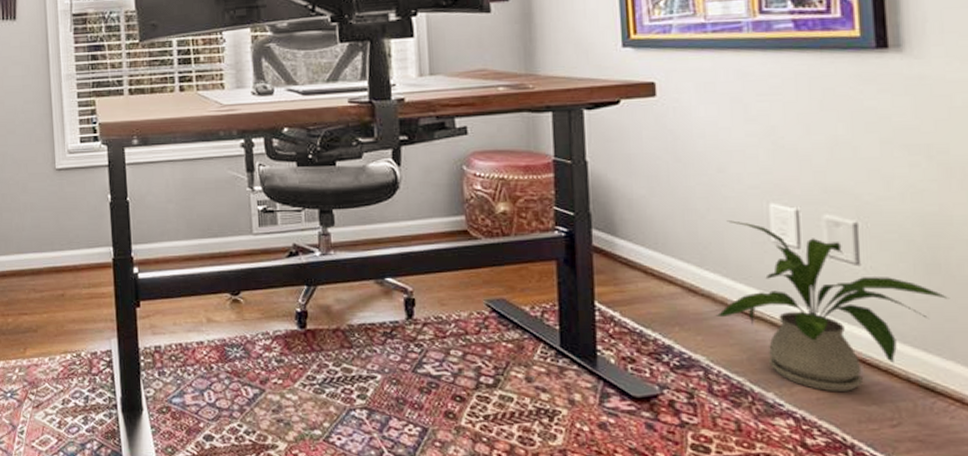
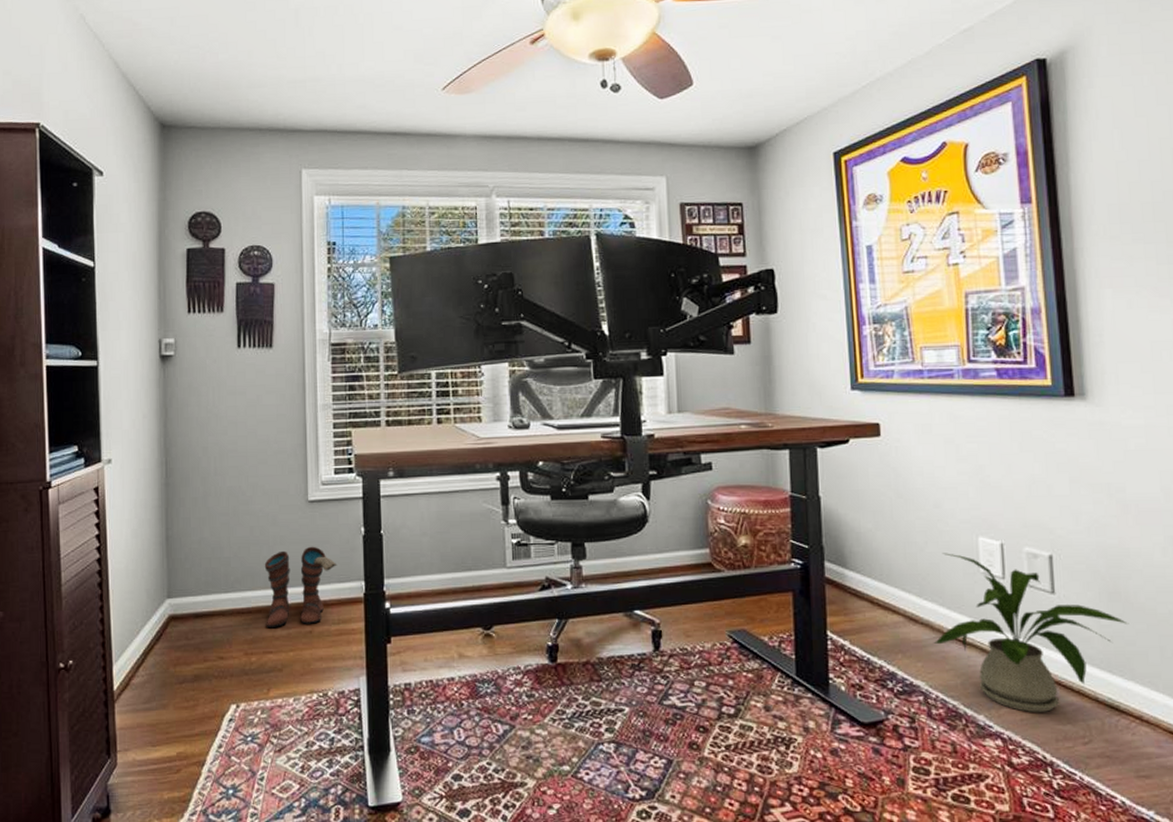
boots: none [16,213,86,290] -> present [264,546,337,627]

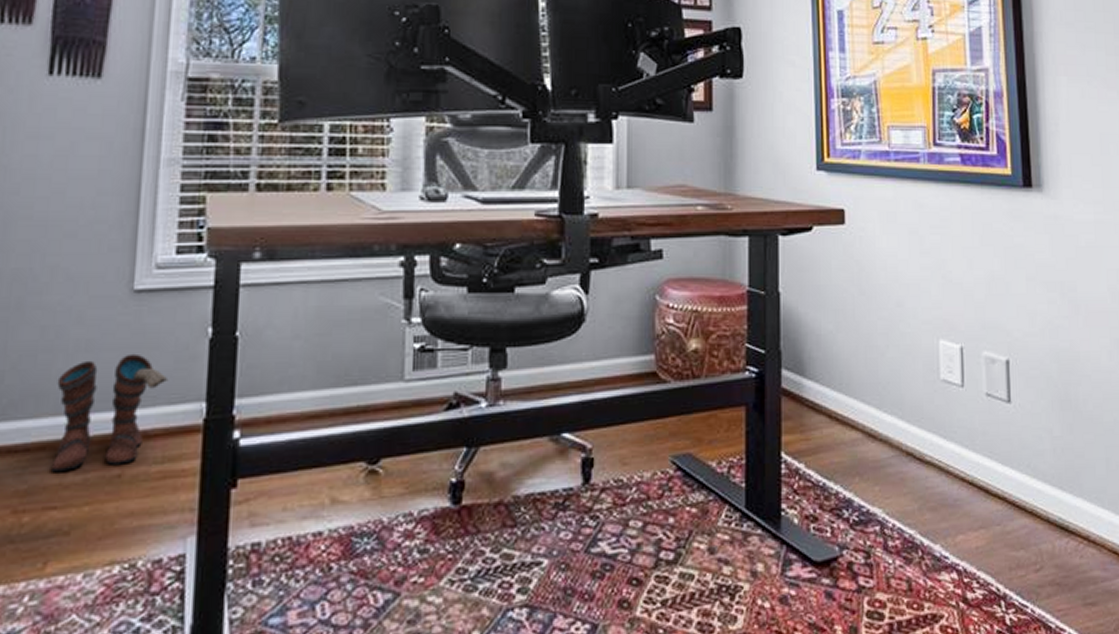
house plant: present [933,553,1129,712] -> none [892,358,1079,539]

